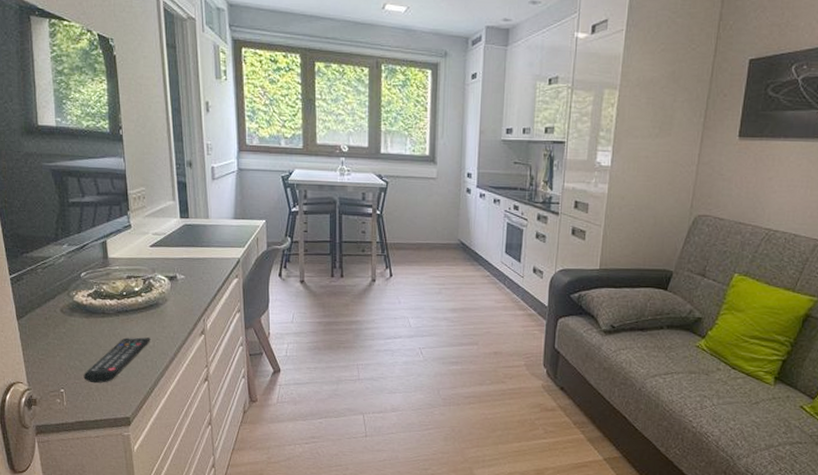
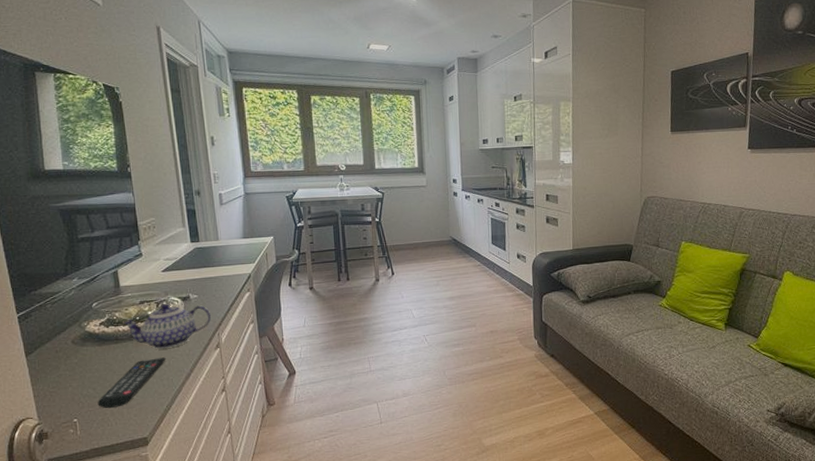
teapot: none [110,280,198,329] -> present [123,303,212,349]

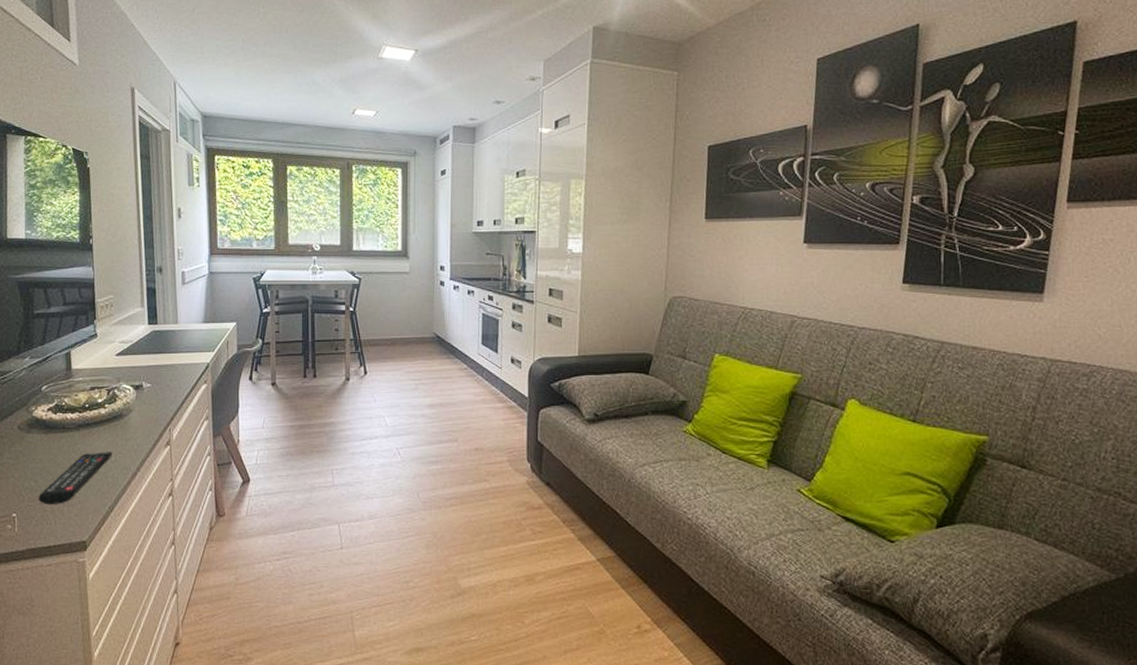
teapot: present [123,303,212,349] -> none [71,390,164,442]

